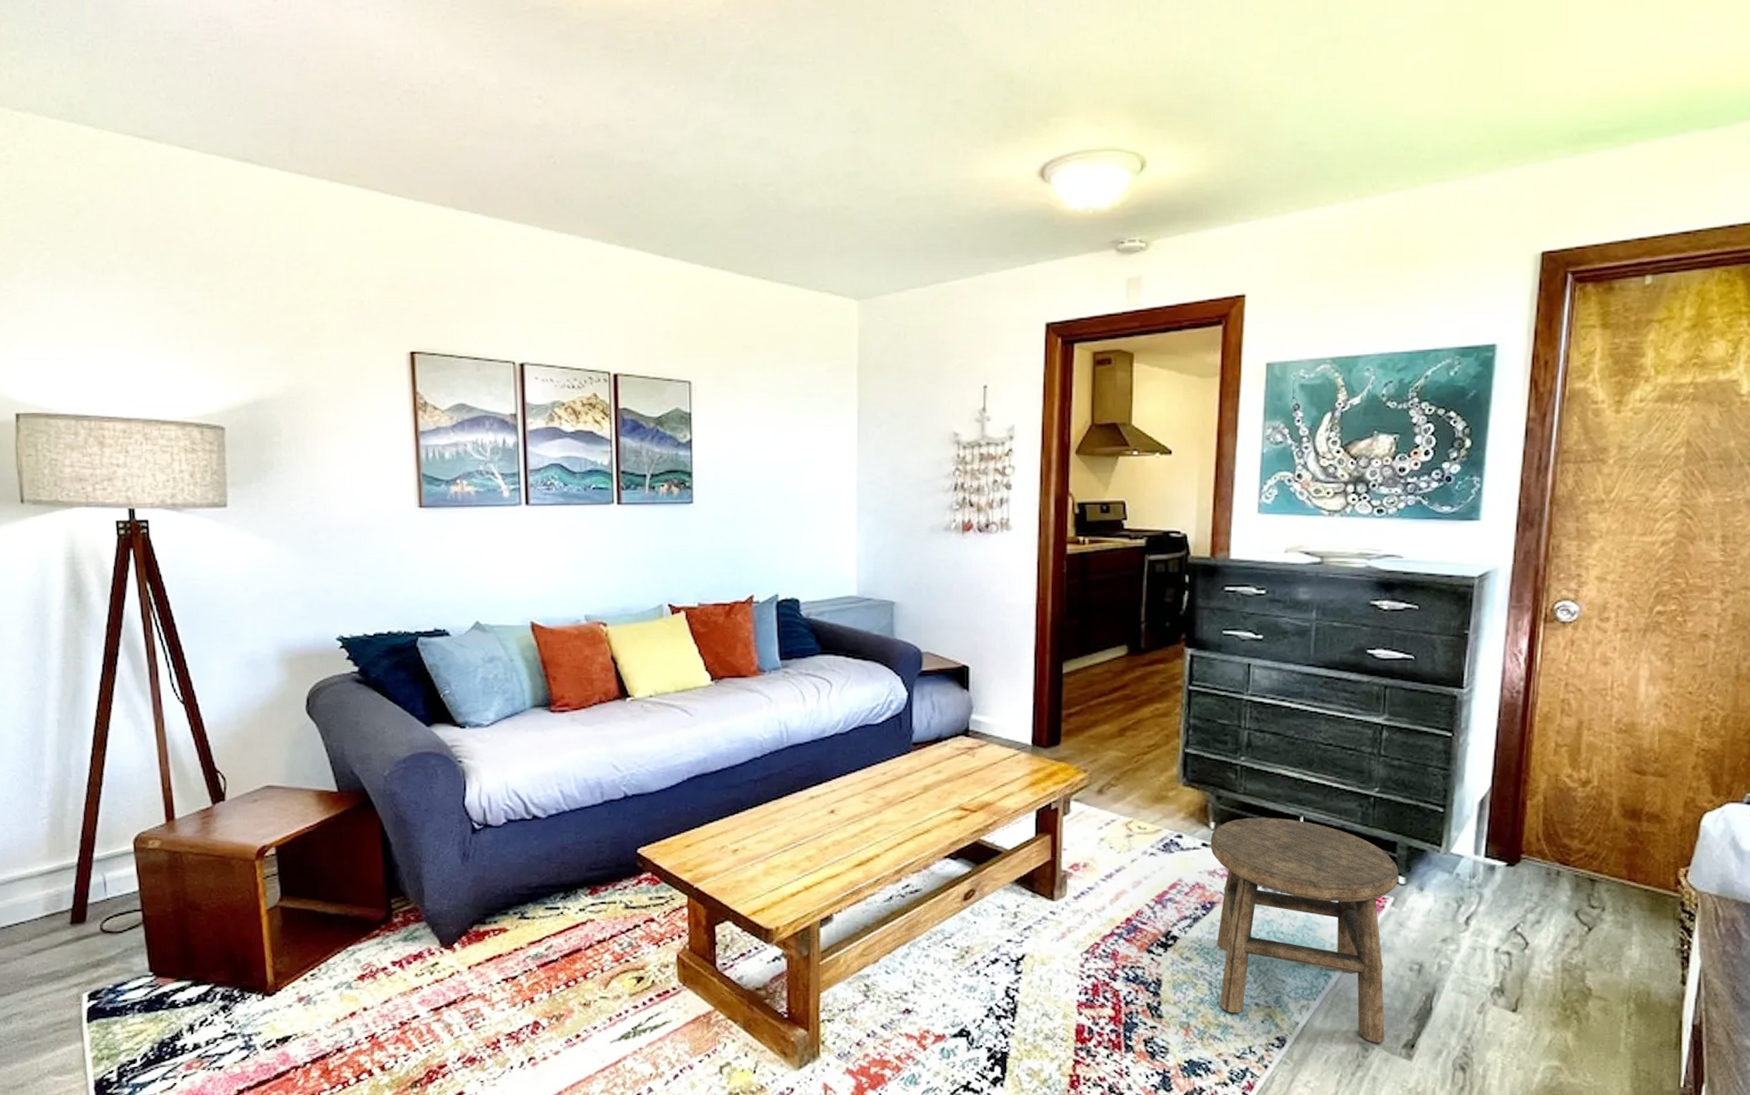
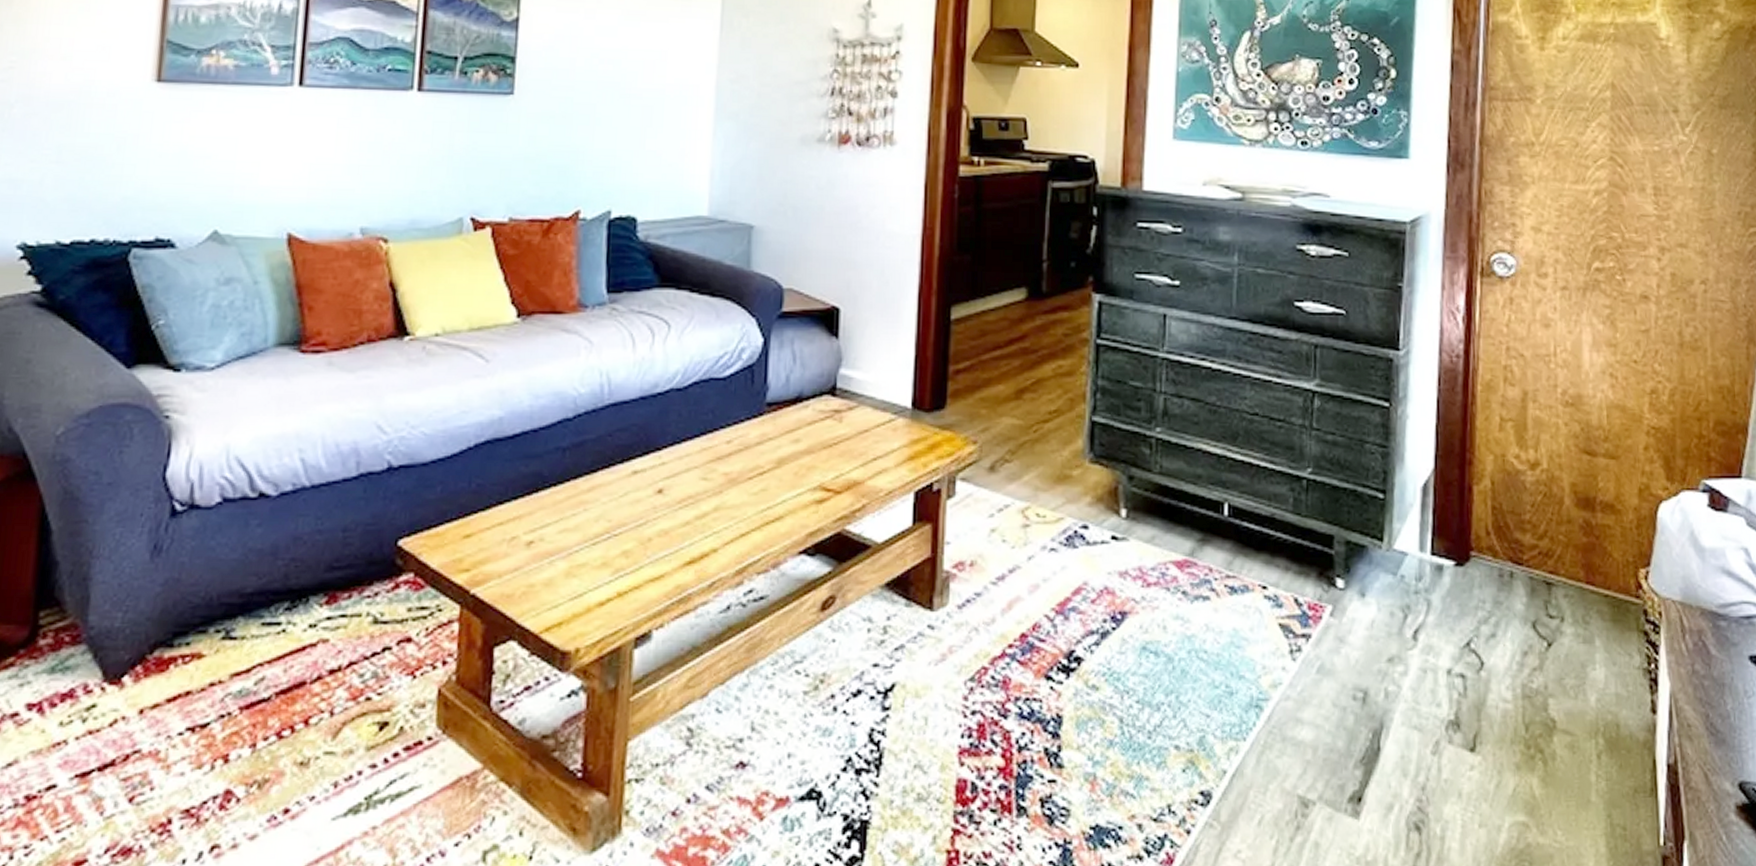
stool: present [1210,817,1398,1043] -> none [1121,503,1337,797]

